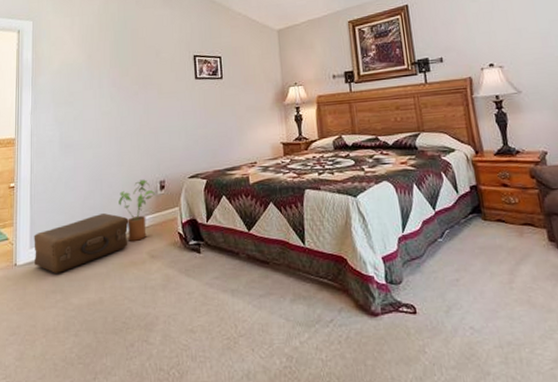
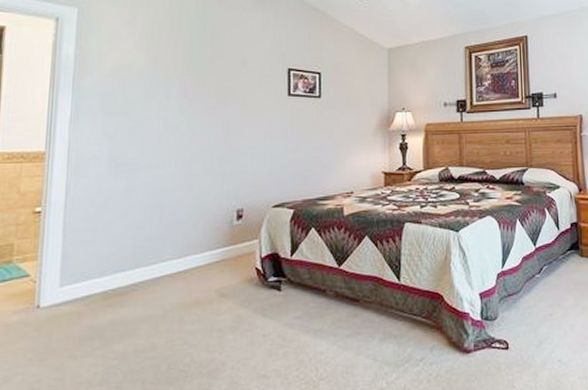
suitcase: present [34,213,129,273] -> none [65,246,195,316]
house plant: present [119,179,156,241] -> none [183,207,232,278]

